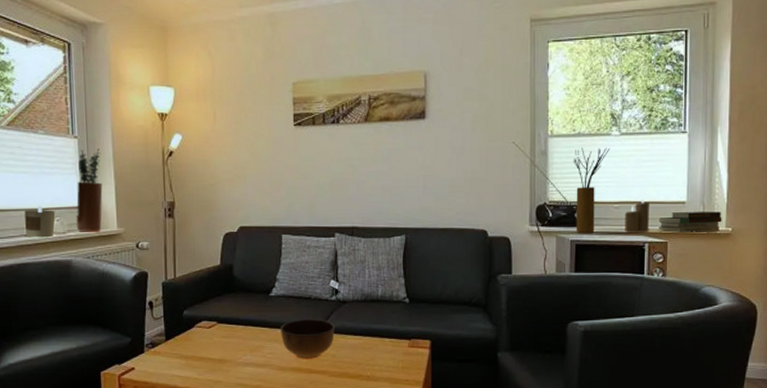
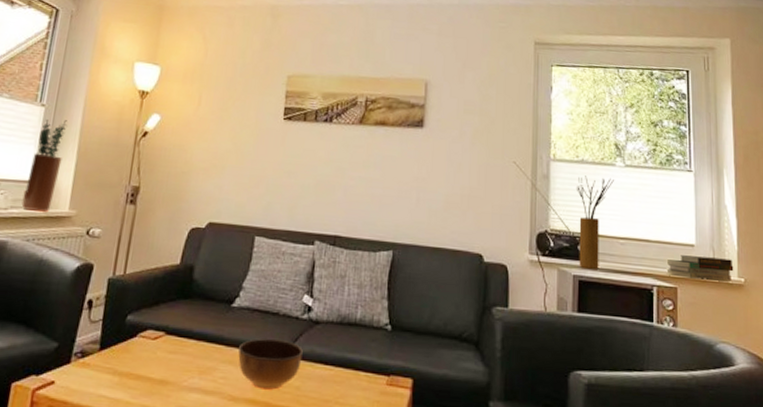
candle: present [625,199,651,232] -> none [631,237,658,274]

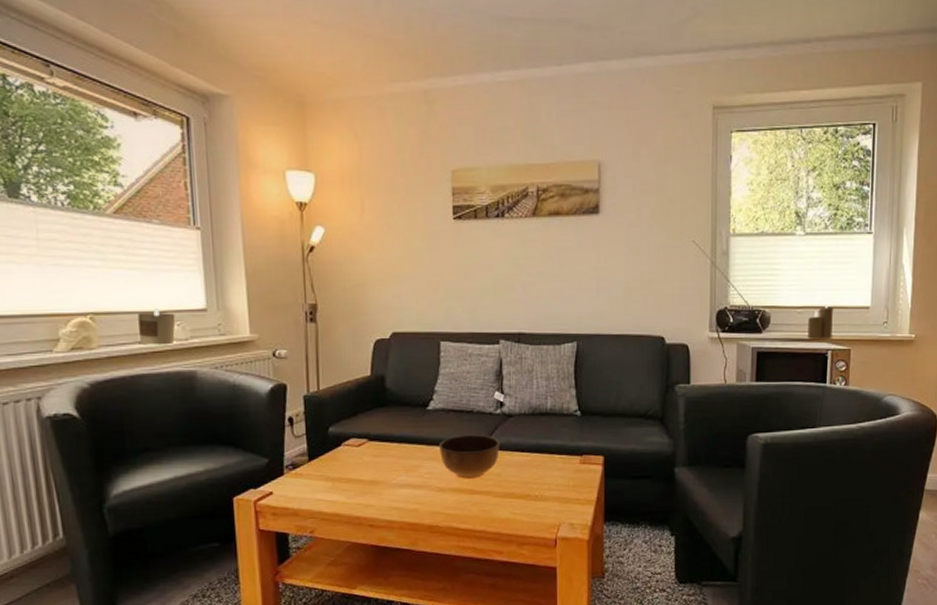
vase: present [22,120,67,212] -> none [201,242,232,339]
vase: present [575,175,615,270] -> none [755,248,795,341]
candle: none [631,237,658,274] -> present [808,304,834,339]
books: present [666,255,734,282] -> none [841,316,906,339]

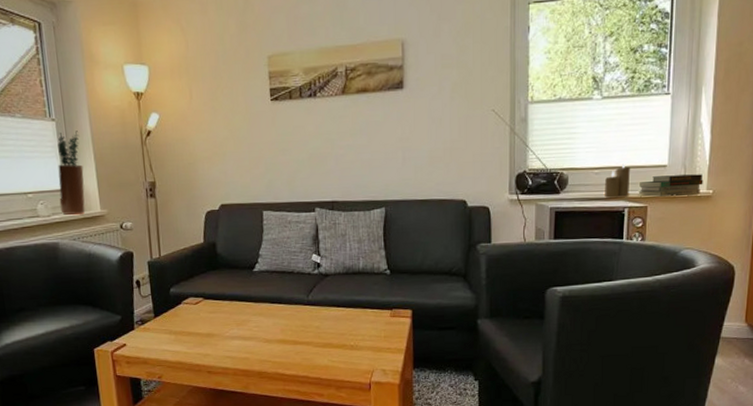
candle: present [138,308,176,346] -> none [8,190,40,222]
vase: none [201,242,232,339] -> present [58,131,86,215]
bowl: present [438,435,501,479] -> none [264,293,319,331]
books: none [841,316,906,339] -> present [638,174,704,197]

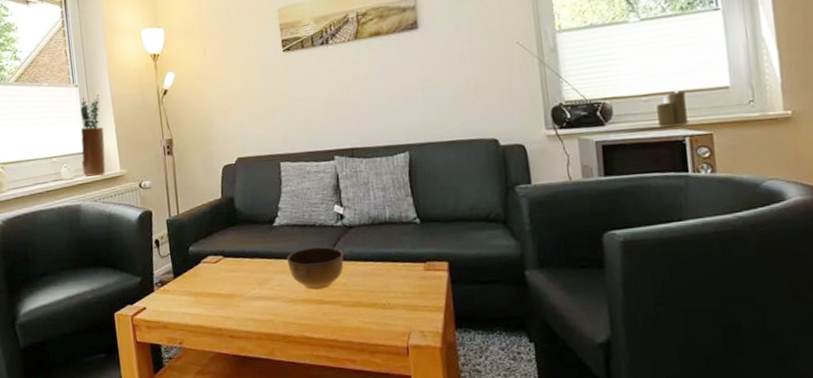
bowl: none [264,293,319,331] -> present [286,247,344,290]
books: present [638,174,704,197] -> none [697,93,778,123]

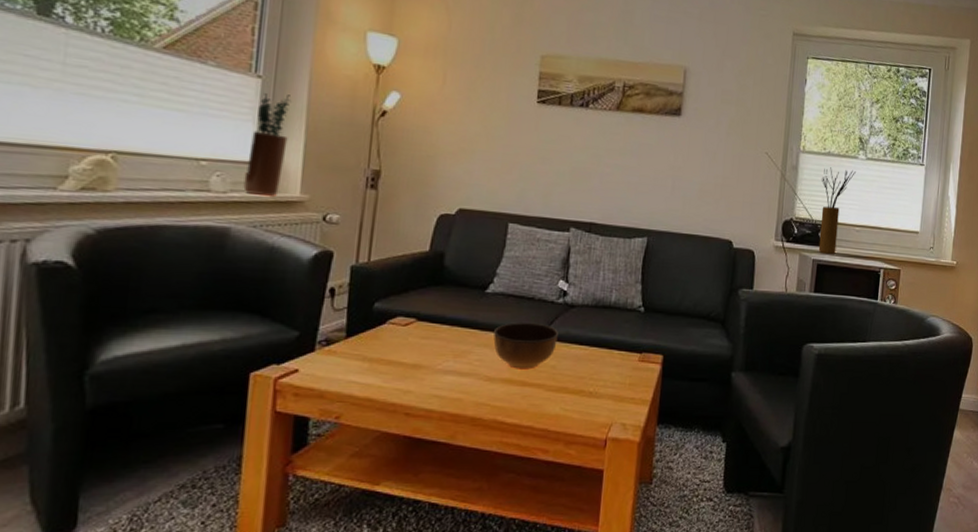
vase: none [587,36,630,133] -> present [818,167,857,255]
candle: present [656,88,688,127] -> none [863,225,888,258]

